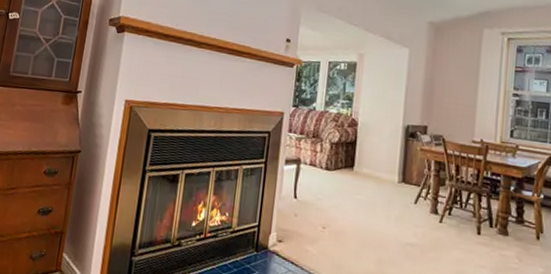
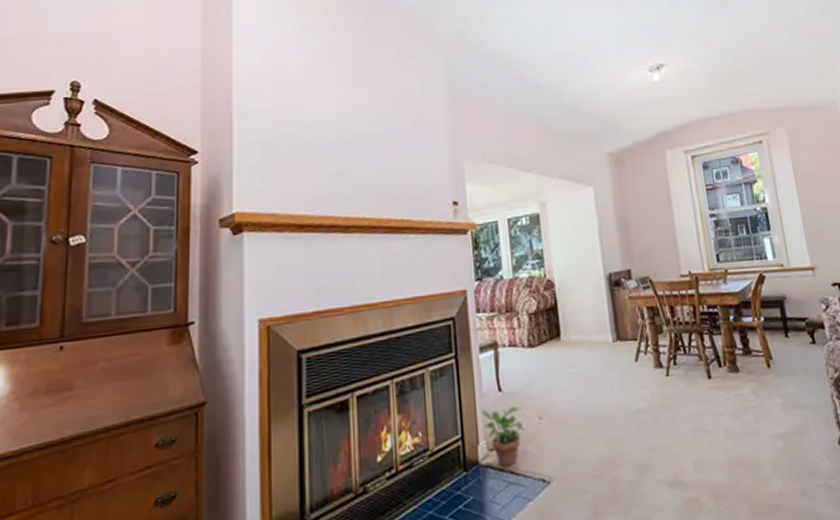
potted plant: none [277,210,309,258] -> present [481,406,524,467]

